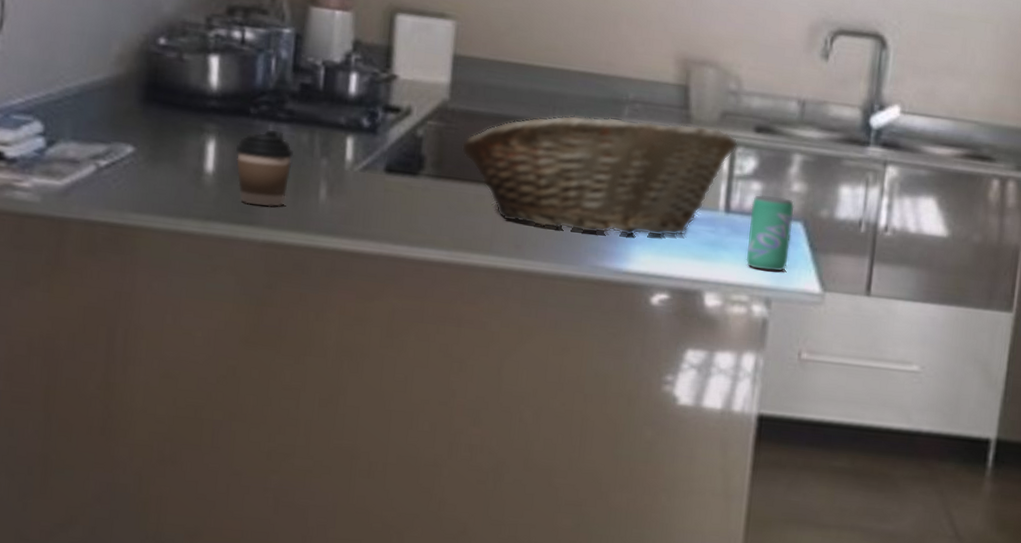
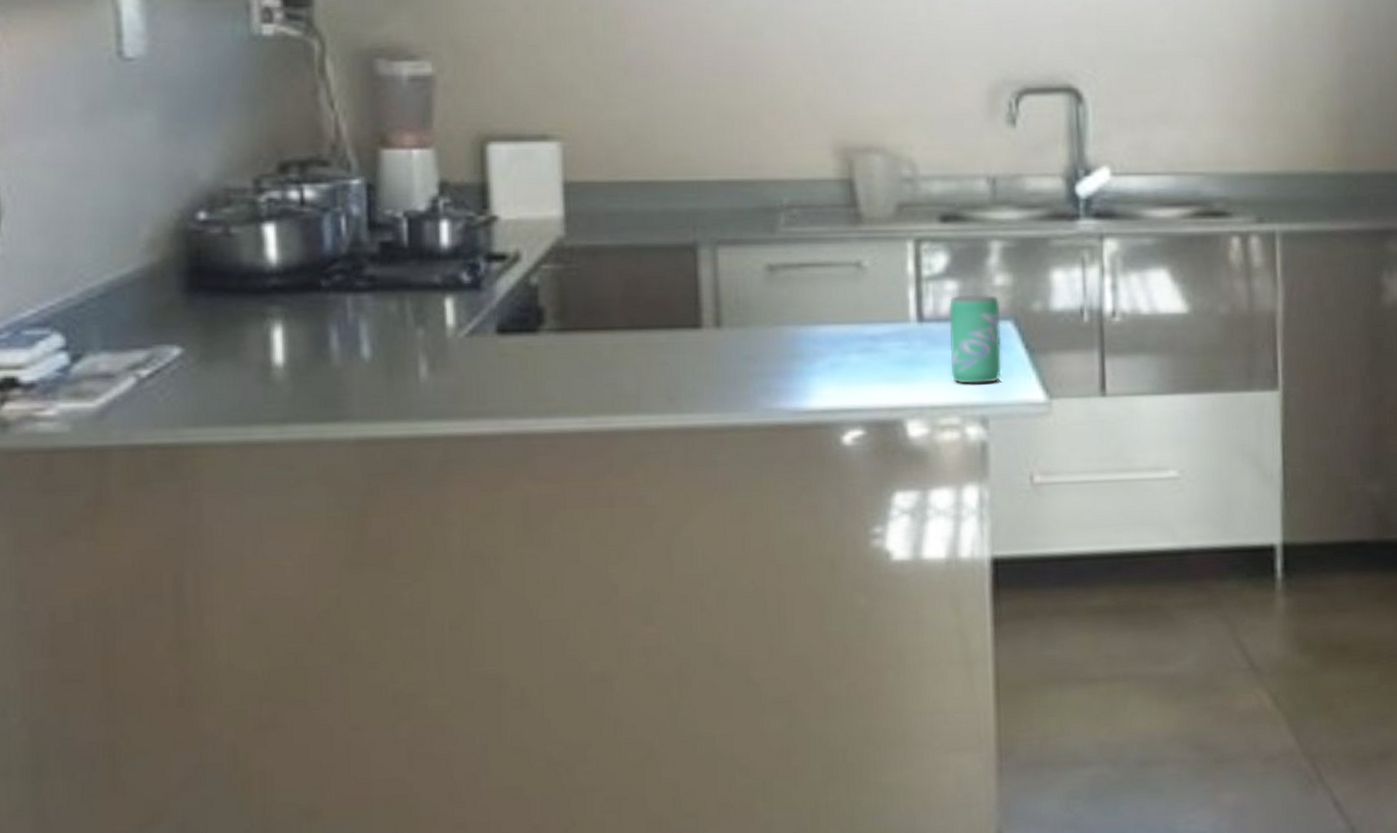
coffee cup: present [235,130,294,207] -> none [308,303,381,397]
fruit basket: present [461,115,738,237] -> none [587,224,922,371]

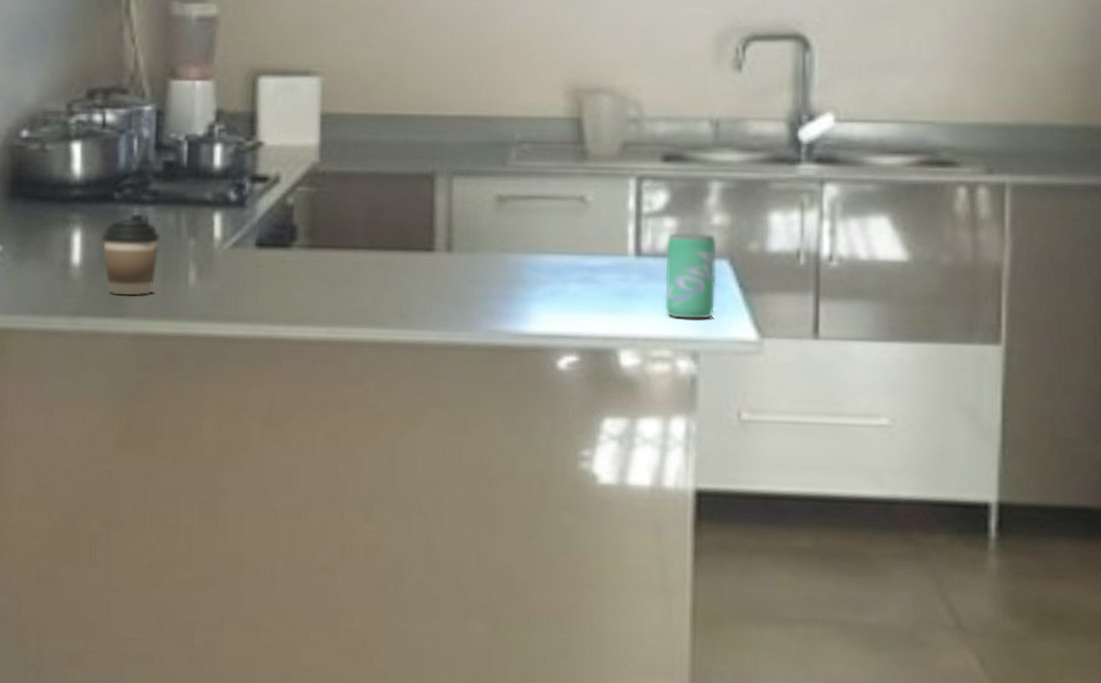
coffee cup: none [308,303,381,397] -> present [101,214,160,296]

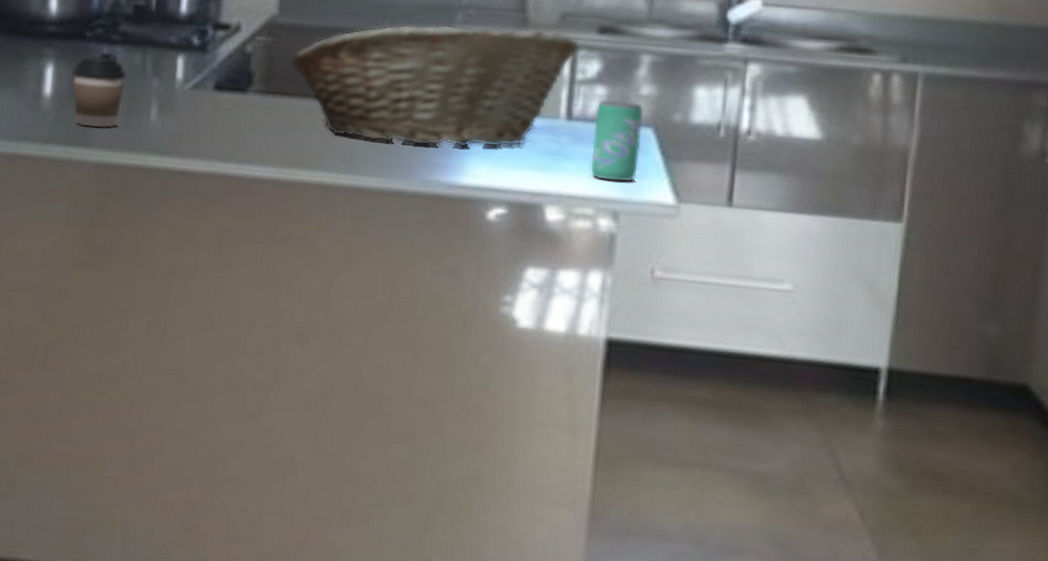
fruit basket: none [335,161,644,294] -> present [290,24,580,148]

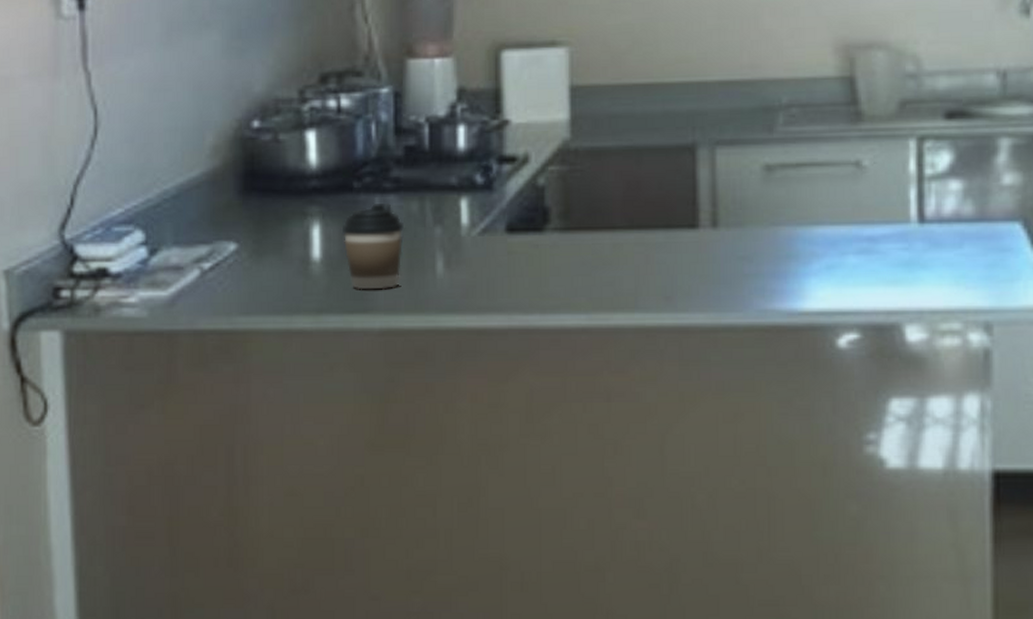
fruit basket: present [290,24,580,148] -> none [590,122,925,271]
beverage can: present [590,100,644,182] -> none [952,194,1009,288]

